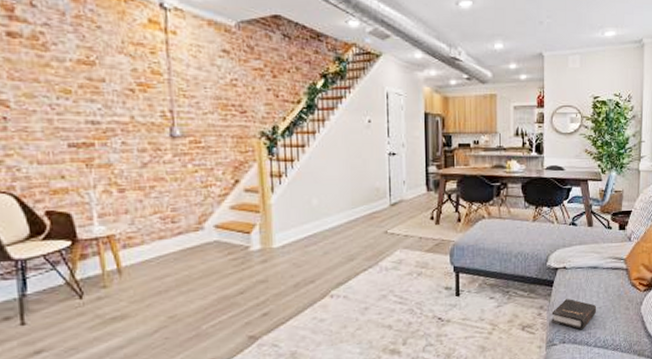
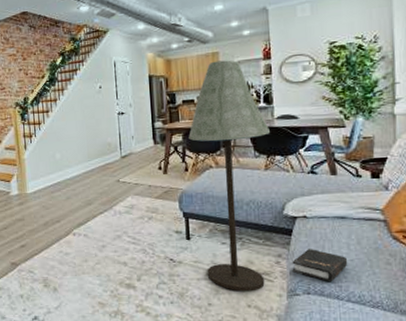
floor lamp: none [463,104,539,347] -> present [188,60,270,292]

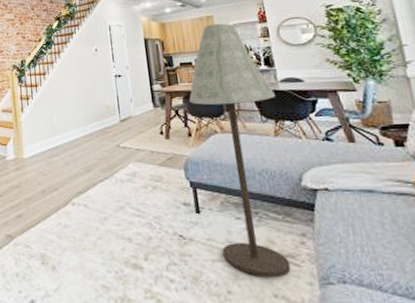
hardback book: present [292,248,348,283] -> none [319,226,386,269]

